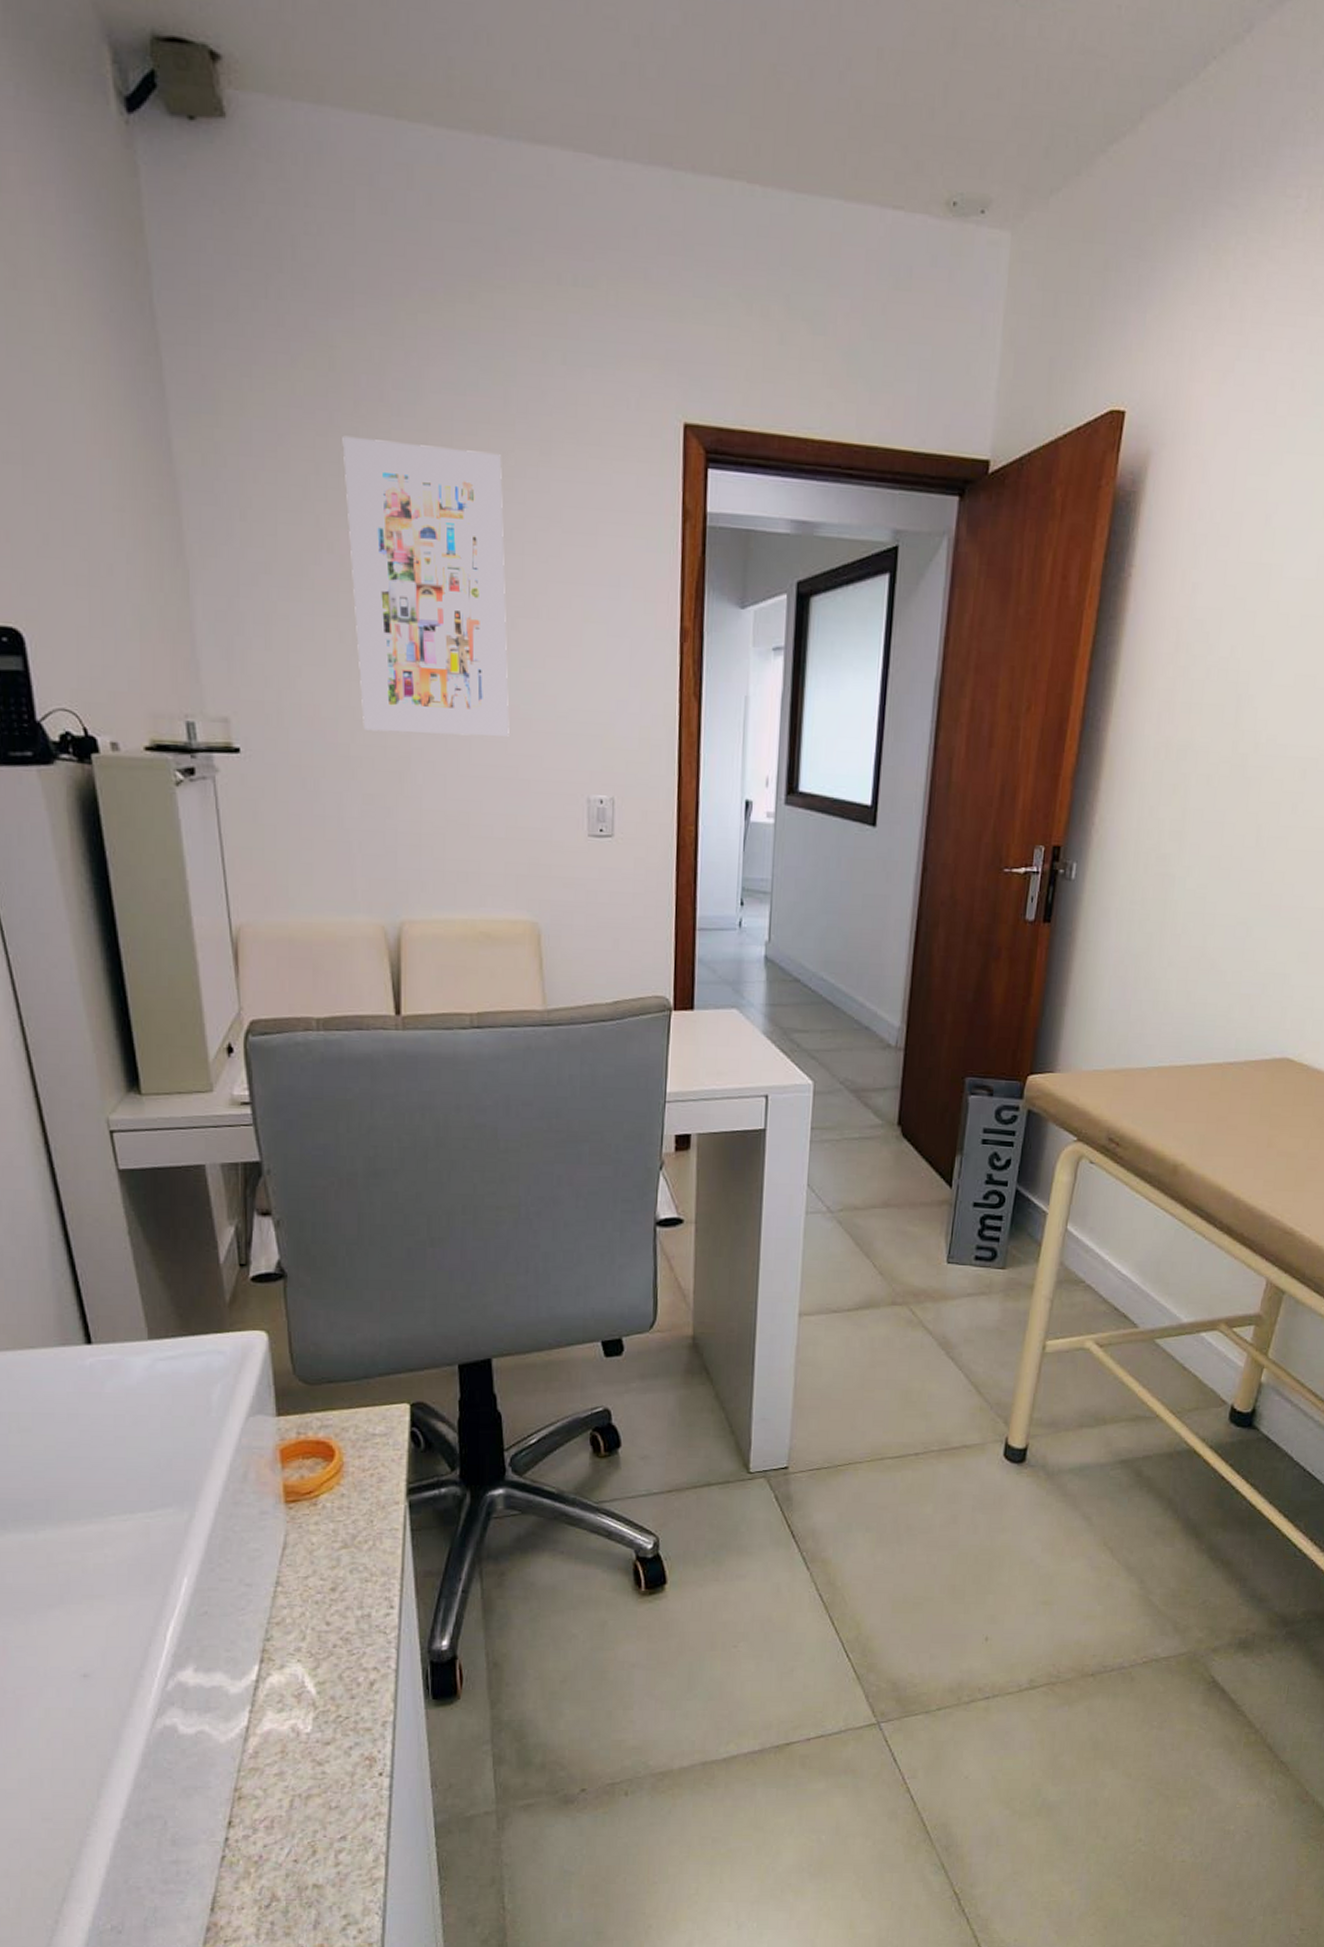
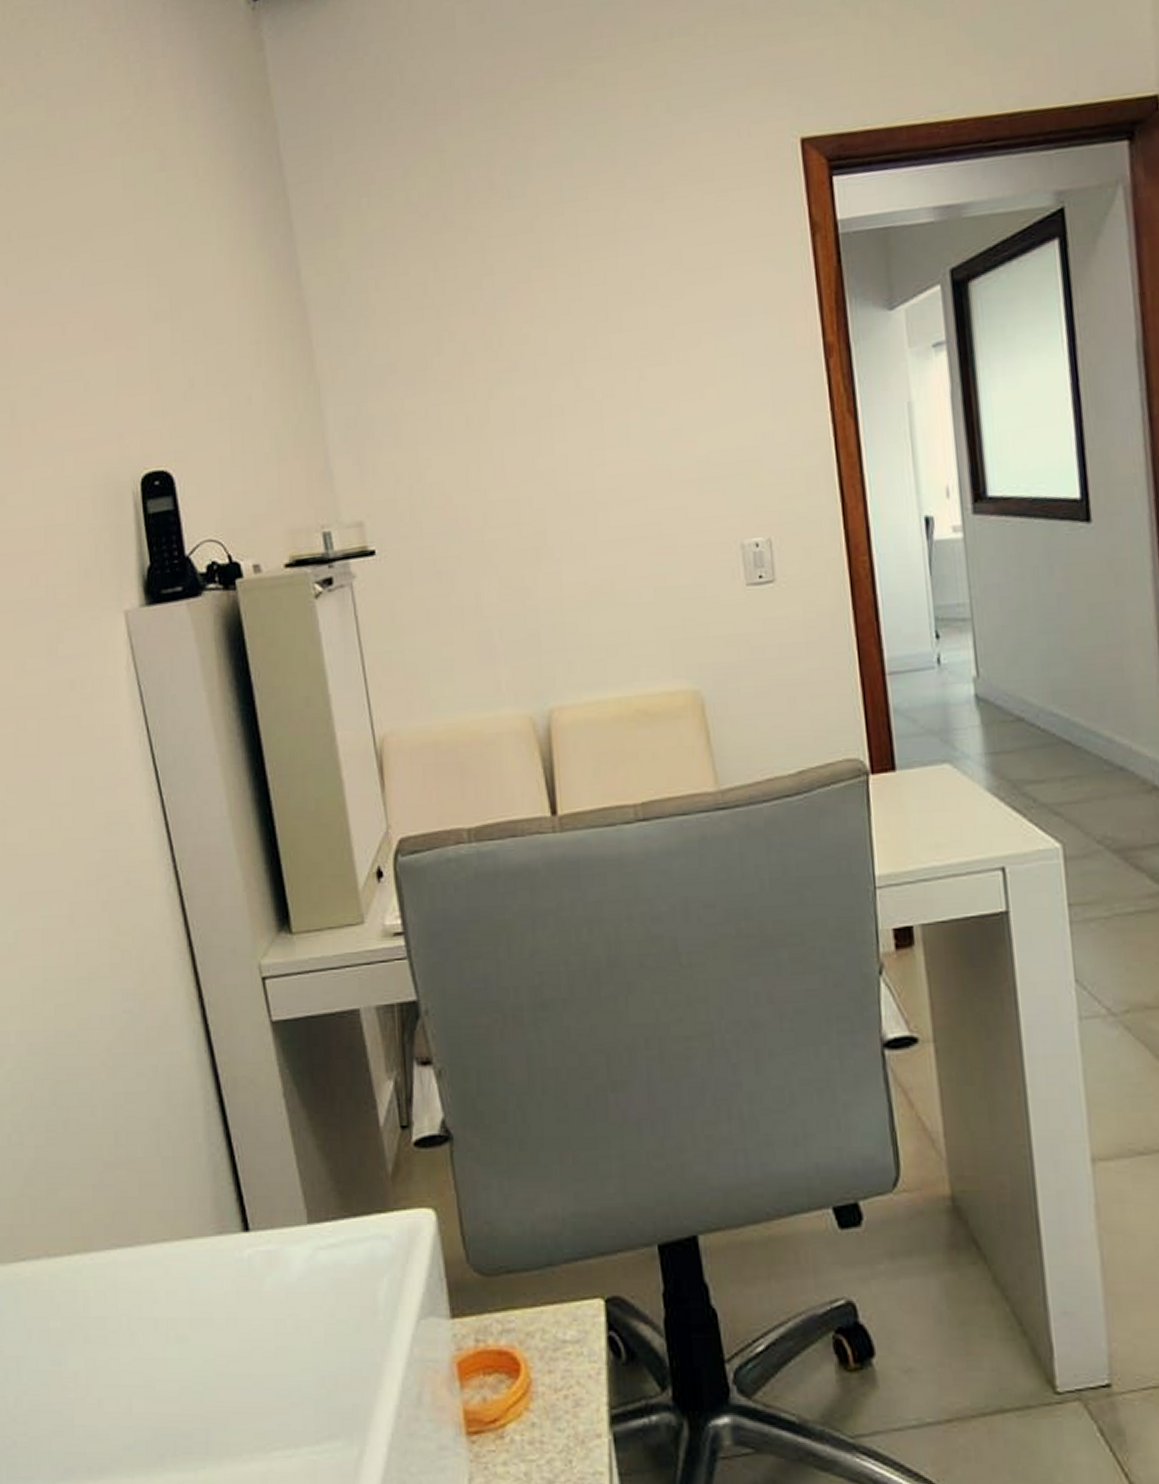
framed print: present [342,435,510,737] -> none [457,212,648,511]

